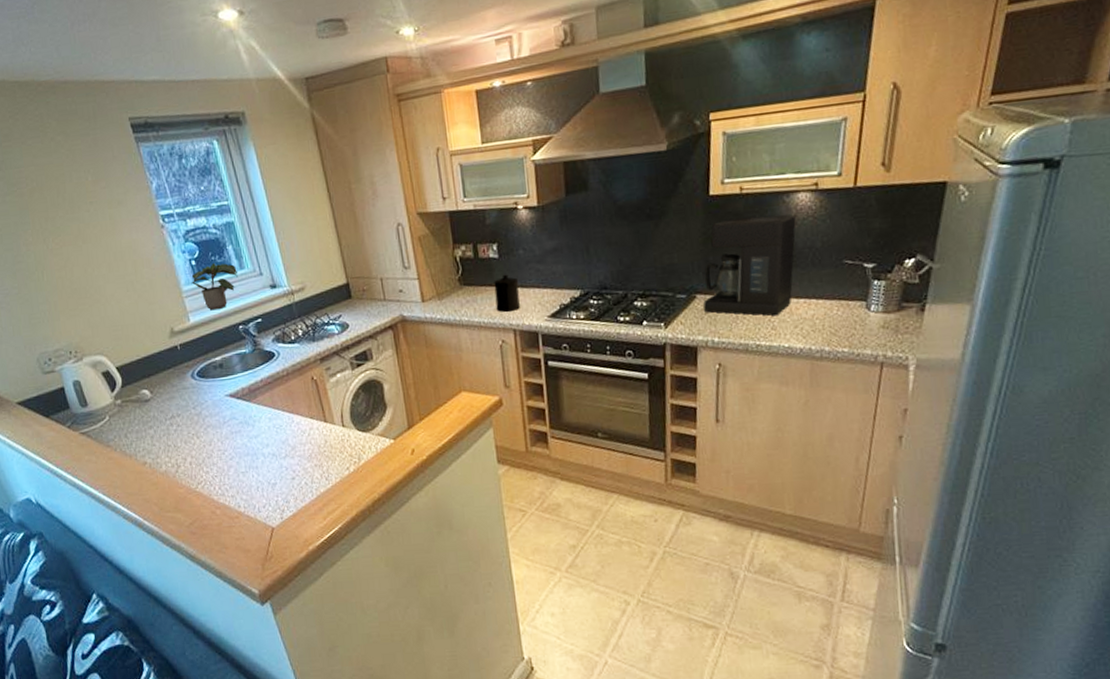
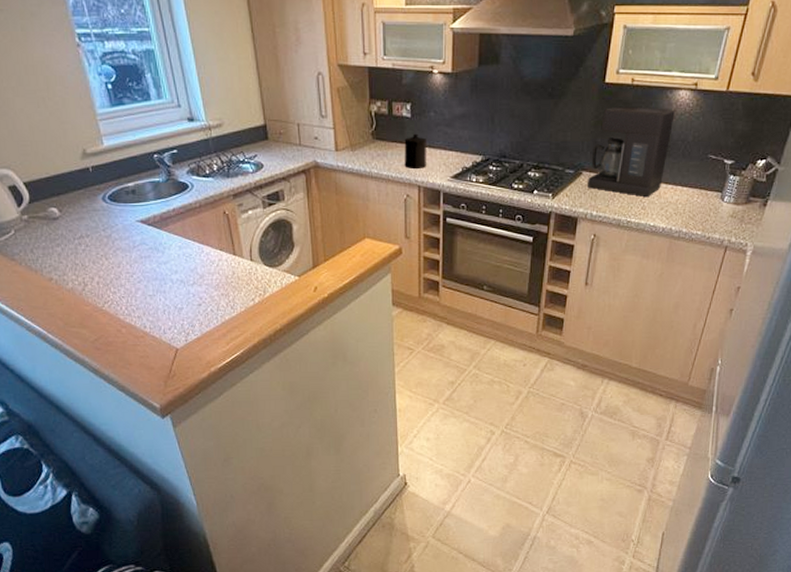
potted plant: present [192,262,238,311] -> none [107,88,155,137]

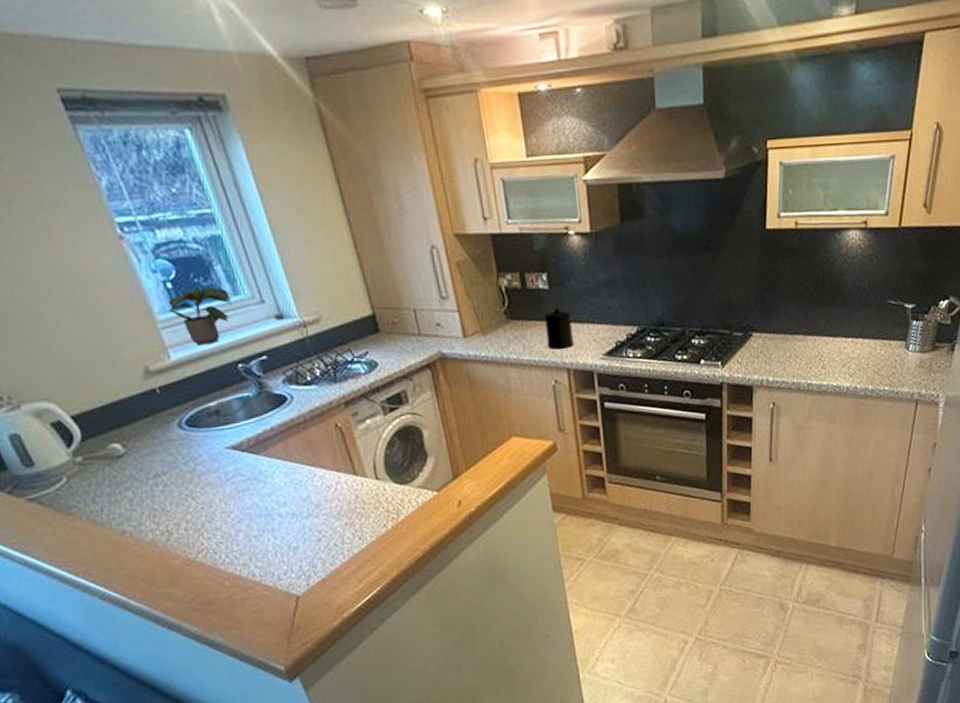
potted plant: none [107,88,155,137] -> present [169,285,232,346]
coffee maker: present [588,106,675,196] -> none [759,252,846,355]

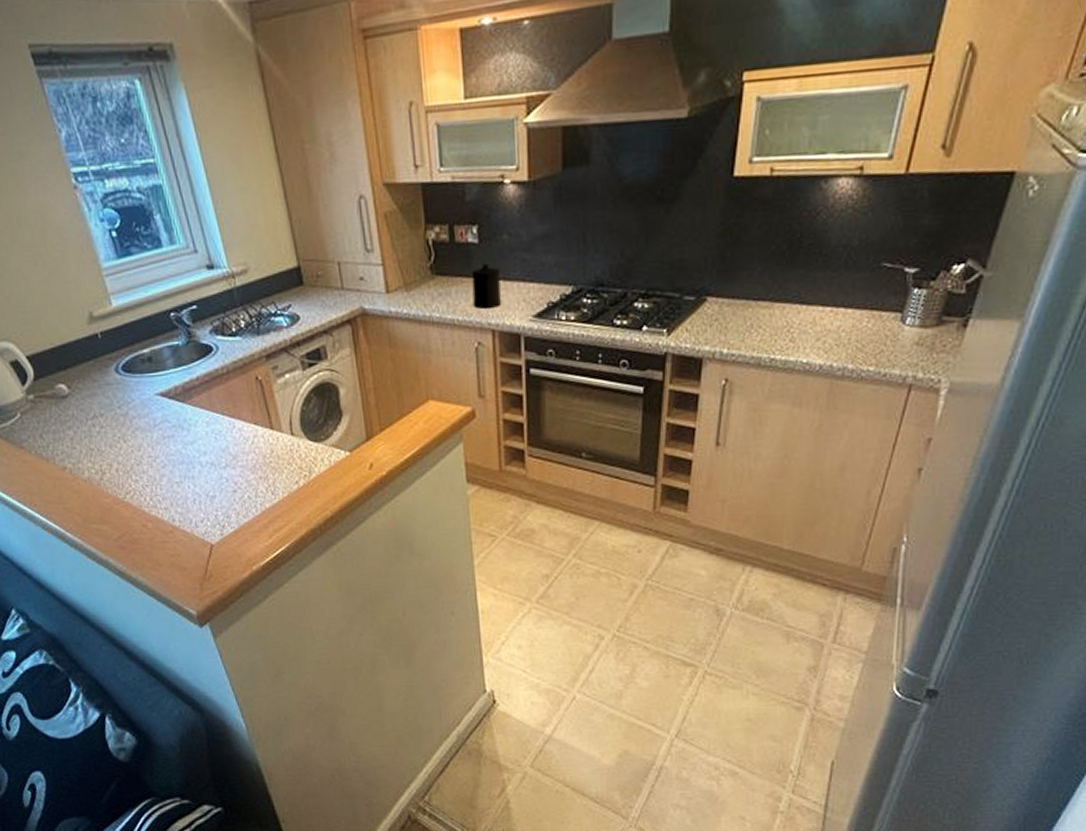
potted plant: present [169,285,232,346] -> none [113,234,168,293]

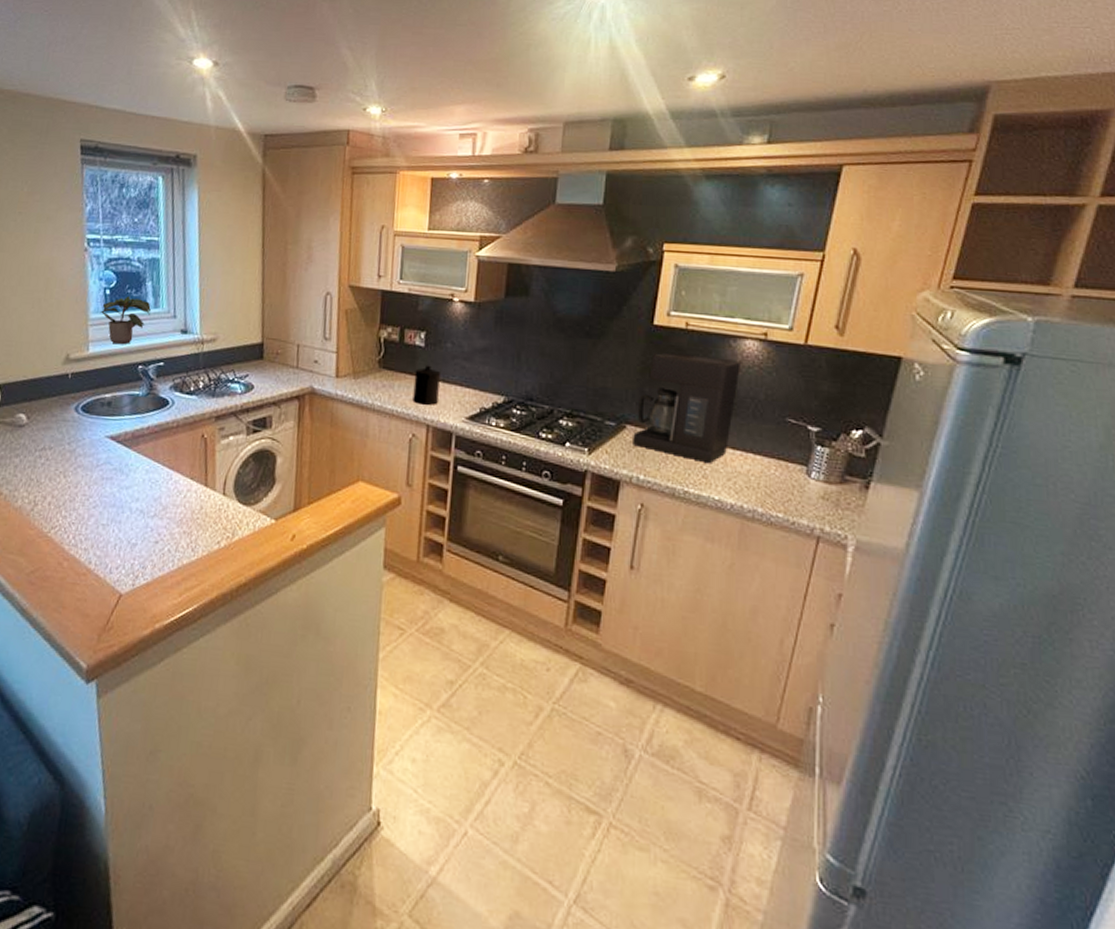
potted plant: none [113,234,168,293] -> present [101,295,151,345]
coffee maker: none [714,204,832,325] -> present [633,352,741,463]

